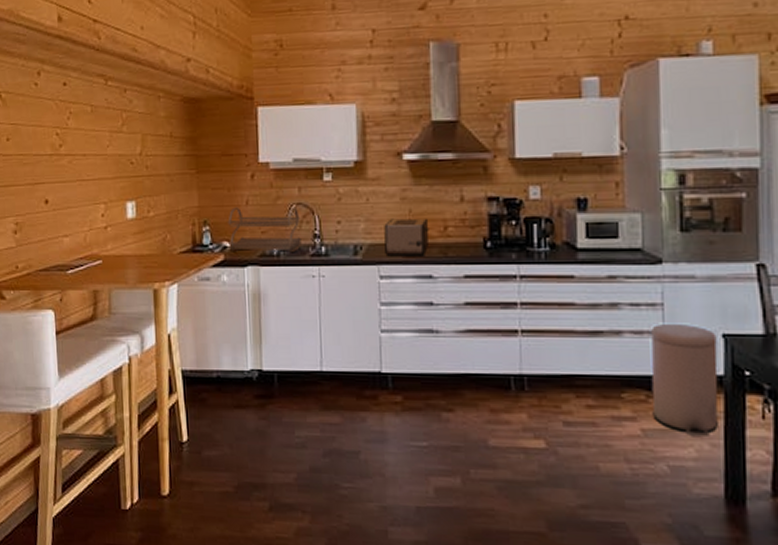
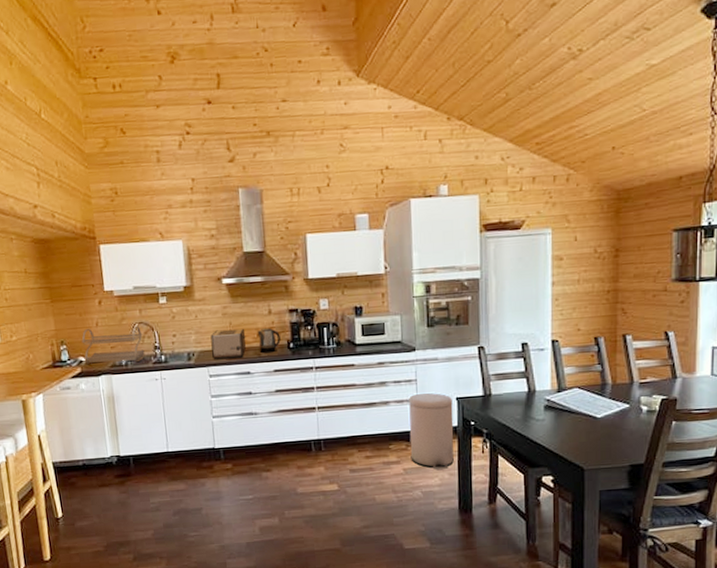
kettle: none [444,219,474,253] -> present [257,327,281,354]

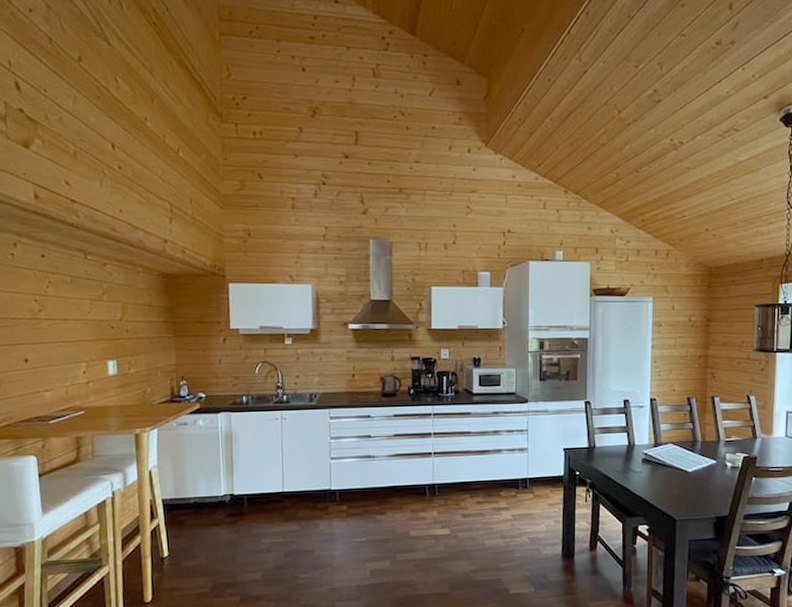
dish rack: present [81,325,145,365] -> none [203,364,267,402]
toaster: present [210,328,246,360] -> none [333,372,368,402]
pedal bin: present [409,392,454,470] -> none [519,442,560,517]

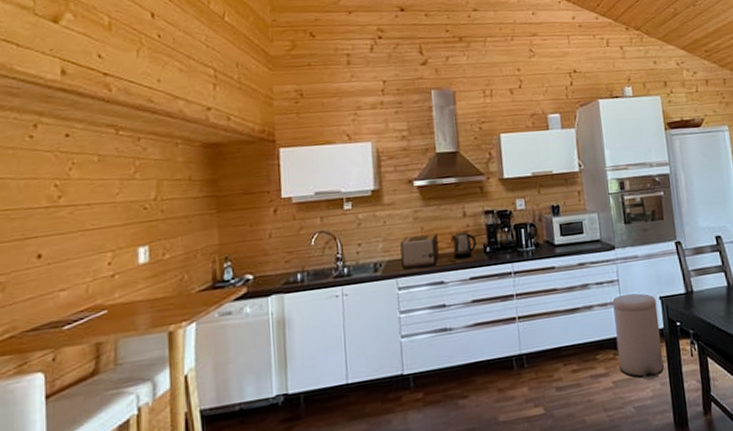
toaster: none [333,372,368,402] -> present [400,233,439,270]
pedal bin: none [519,442,560,517] -> present [612,293,664,380]

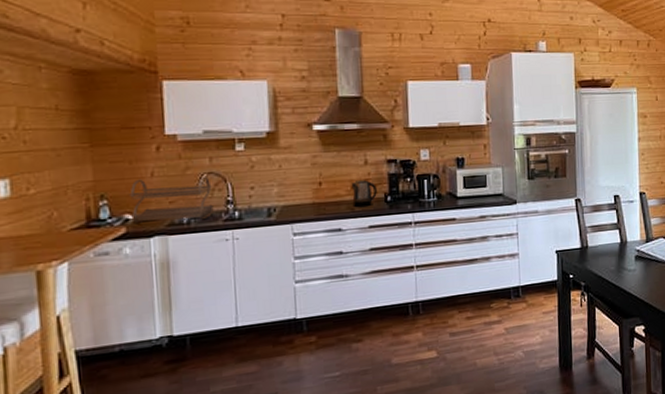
dish rack: none [250,235,325,284] -> present [129,176,214,225]
toaster: present [400,233,439,270] -> none [296,179,338,216]
pedal bin: present [612,293,664,380] -> none [510,246,554,327]

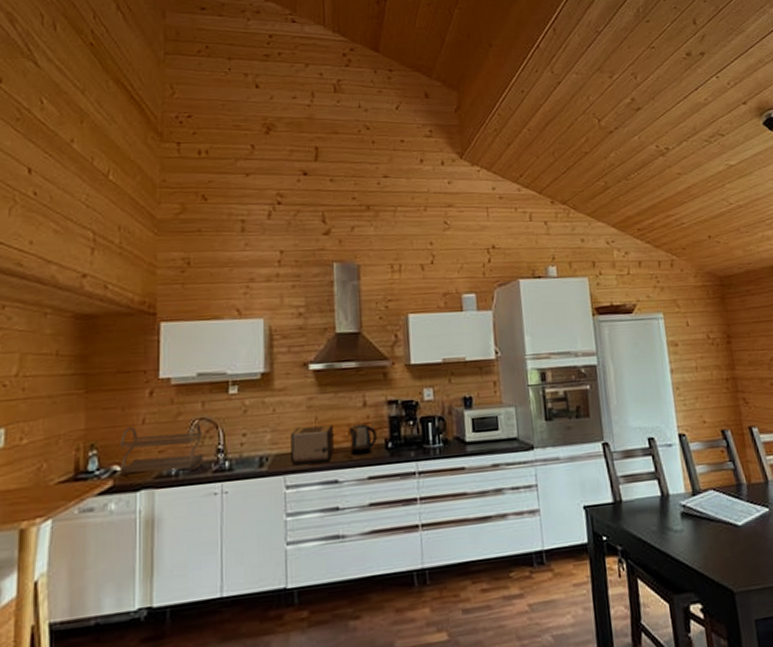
toaster: none [296,179,338,216] -> present [290,424,335,466]

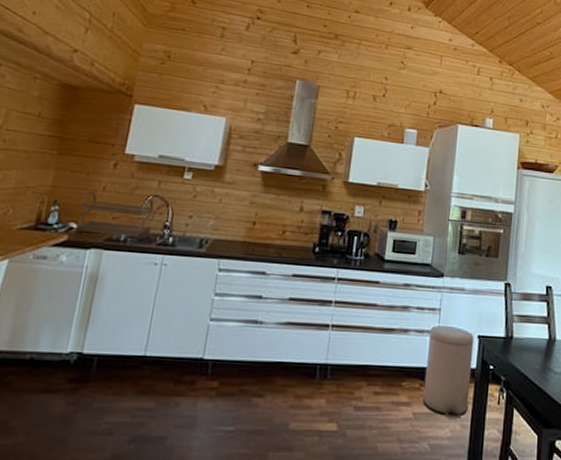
toaster: present [290,424,335,466] -> none [227,219,271,255]
kettle: present [349,423,377,456] -> none [281,225,307,255]
pedal bin: none [529,500,588,603] -> present [423,324,474,419]

